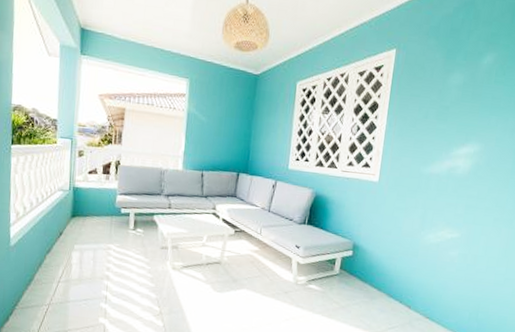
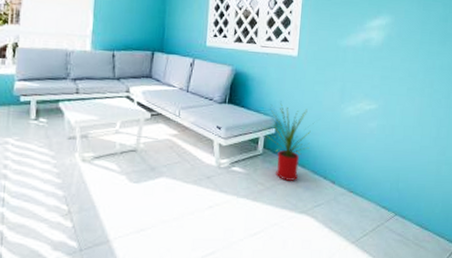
house plant: none [341,225,392,302] -> present [263,101,314,181]

